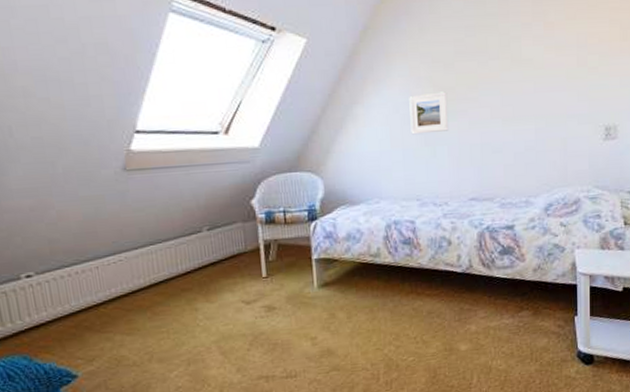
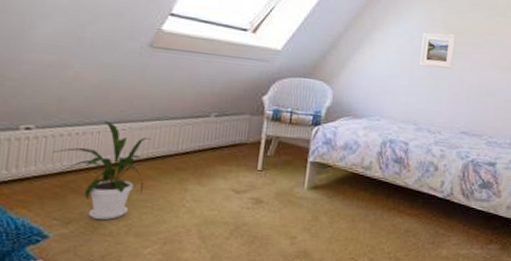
house plant: none [58,254,155,353] -> present [53,120,151,220]

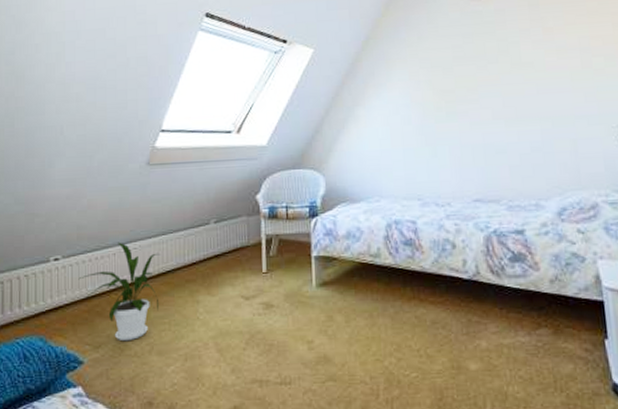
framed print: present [419,32,457,69] -> none [409,94,450,135]

